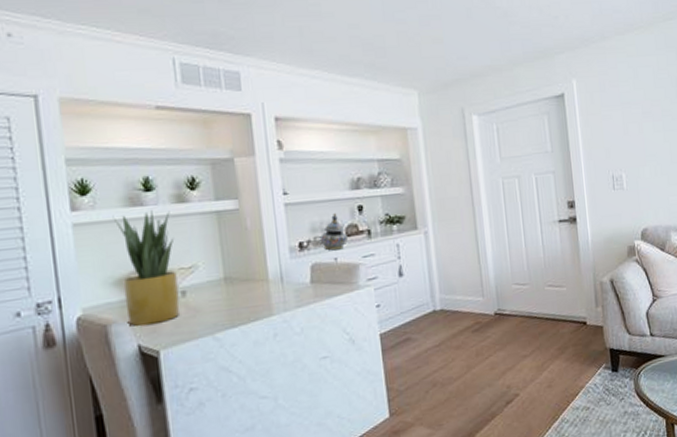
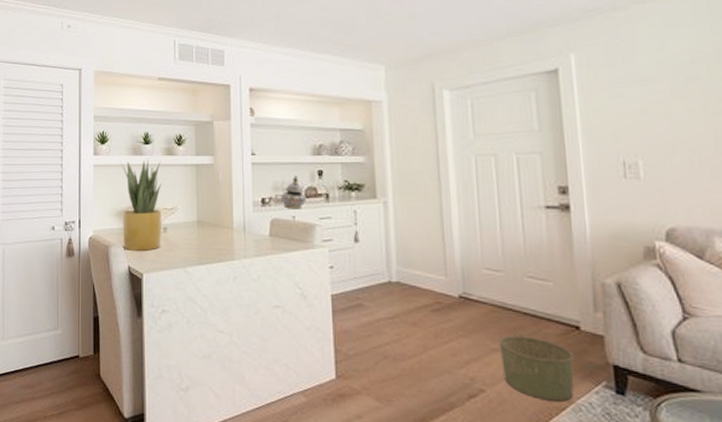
basket: none [527,337,584,391] -> present [498,333,575,402]

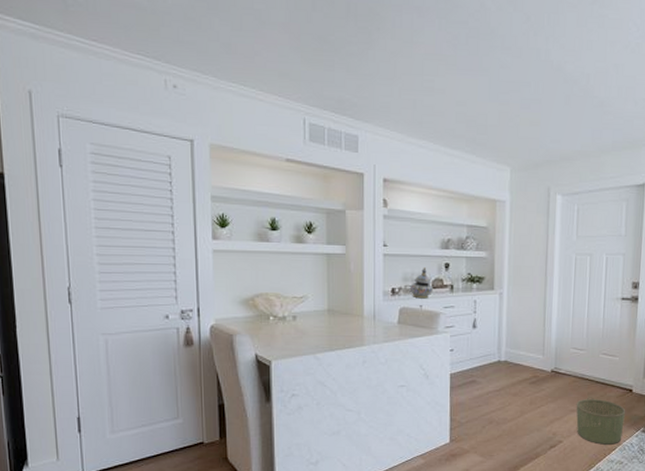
planter: present [122,160,161,251] -> none [246,247,291,339]

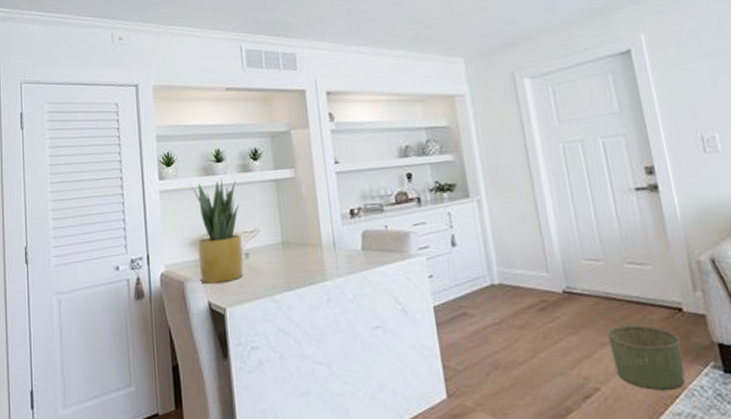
planter: none [246,247,291,339] -> present [192,179,244,284]
decorative jar: present [409,267,433,299] -> none [369,181,398,218]

